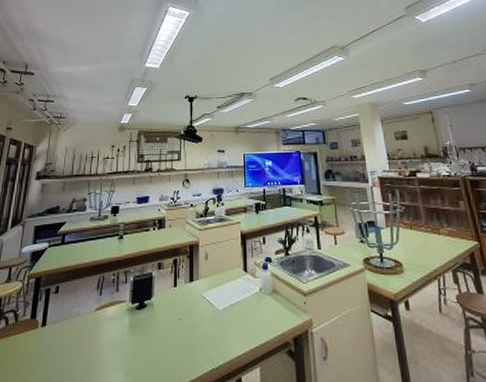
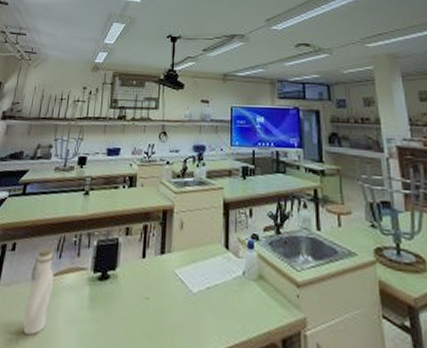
water bottle: none [71,287,96,363] -> present [23,247,55,336]

